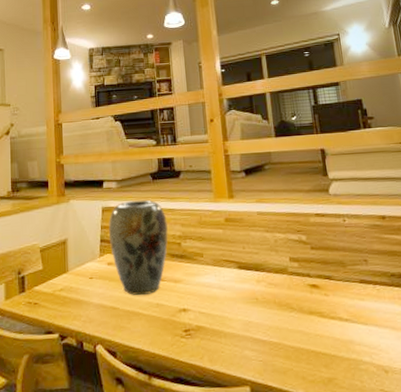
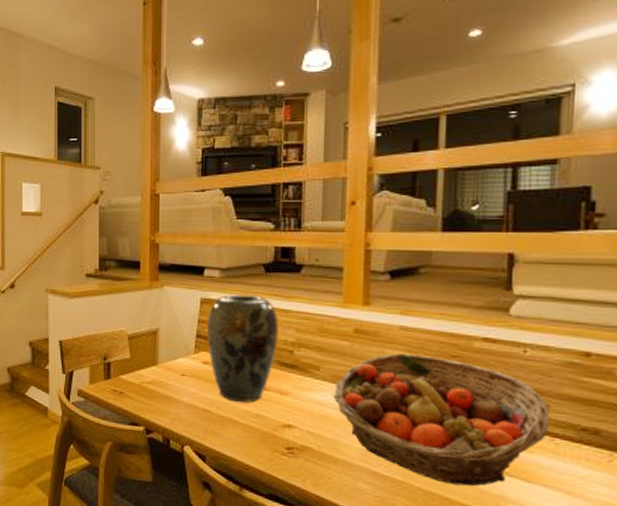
fruit basket: none [216,233,371,338] -> present [333,353,551,487]

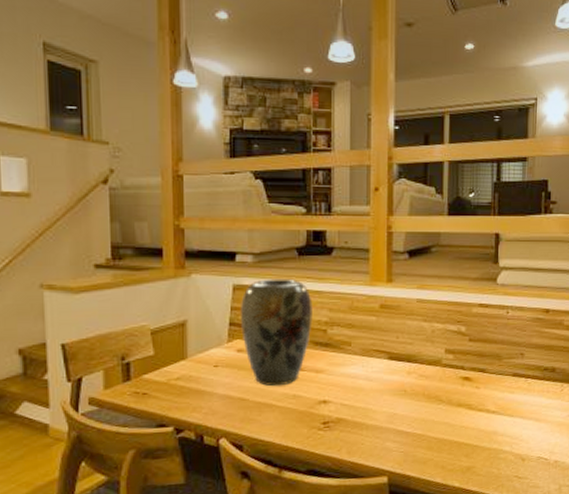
fruit basket: present [333,353,551,487] -> none [363,322,525,430]

